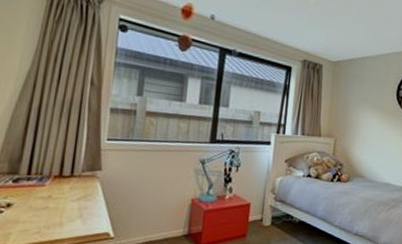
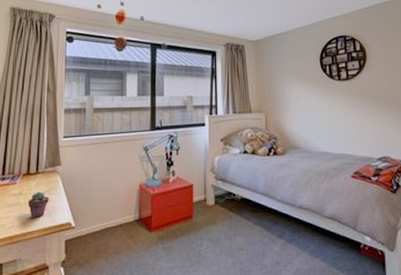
potted succulent: none [58,196,85,226] -> present [27,192,49,219]

